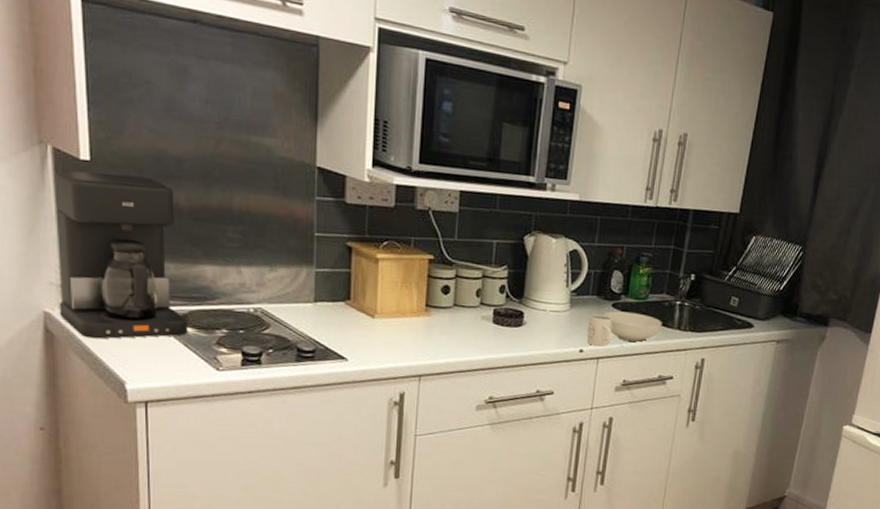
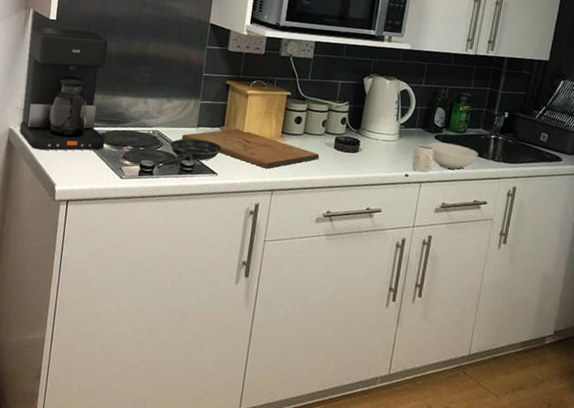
frying pan: none [279,316,350,347] -> present [169,138,222,162]
cutting board: none [294,301,476,350] -> present [181,128,320,169]

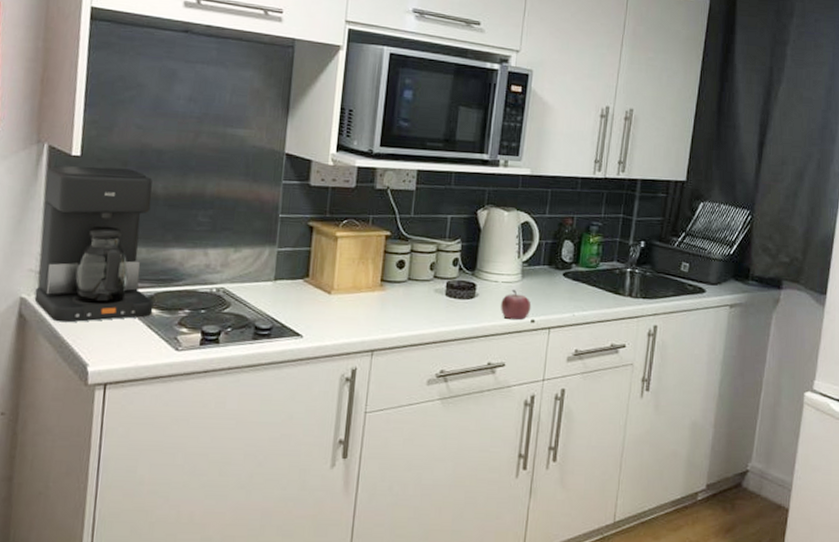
frying pan: present [169,138,222,162] -> none [239,294,307,325]
cutting board: present [181,128,320,169] -> none [254,278,429,325]
fruit: none [380,147,406,175] -> present [501,290,532,321]
mug: present [411,144,434,173] -> none [538,284,563,316]
bowl: present [426,142,478,170] -> none [554,280,613,311]

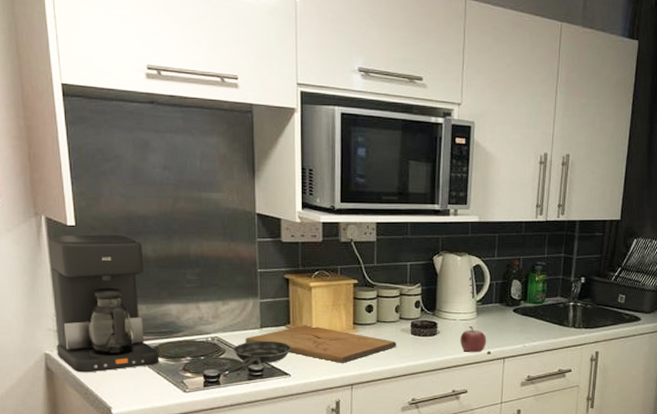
frying pan: none [239,294,307,325] -> present [233,340,291,367]
cutting board: none [254,278,429,325] -> present [245,324,397,363]

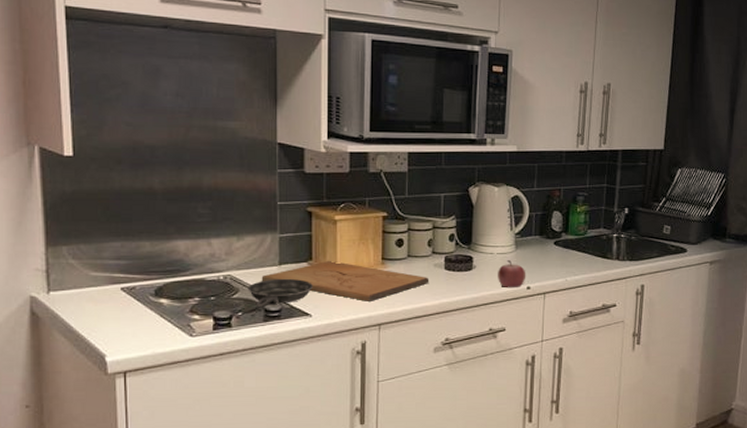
coffee maker: present [48,234,160,373] -> none [41,166,163,317]

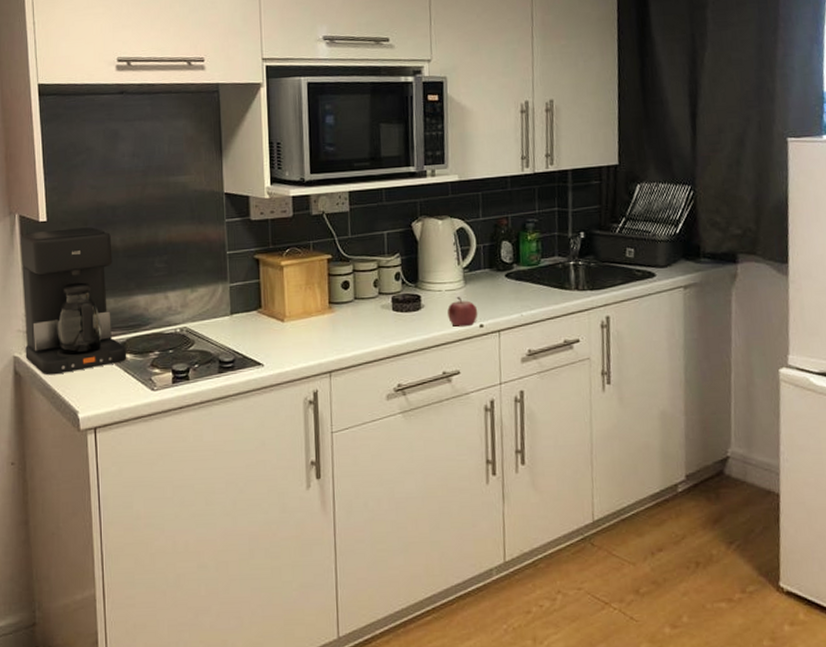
coffee maker: none [41,166,163,317] -> present [21,227,127,375]
frying pan: present [247,278,313,308] -> none [202,327,263,359]
cutting board: present [261,260,429,301] -> none [215,307,378,348]

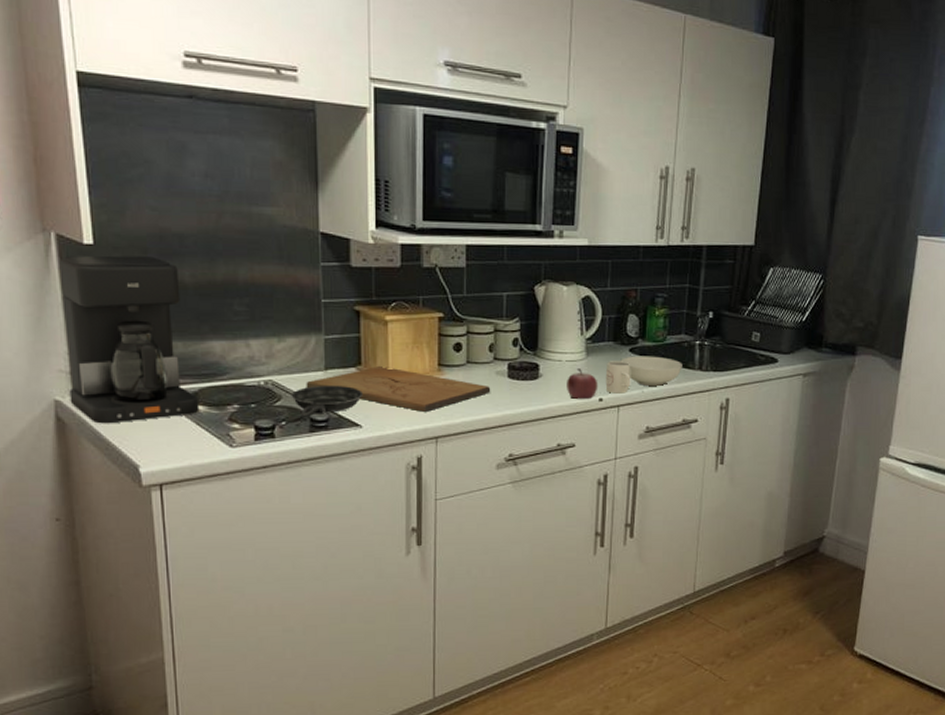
frying pan: none [202,327,263,359] -> present [291,385,362,417]
cutting board: none [215,307,378,348] -> present [306,365,491,412]
mug: none [484,286,510,319] -> present [605,361,631,394]
bowl: none [497,279,559,310] -> present [620,356,682,387]

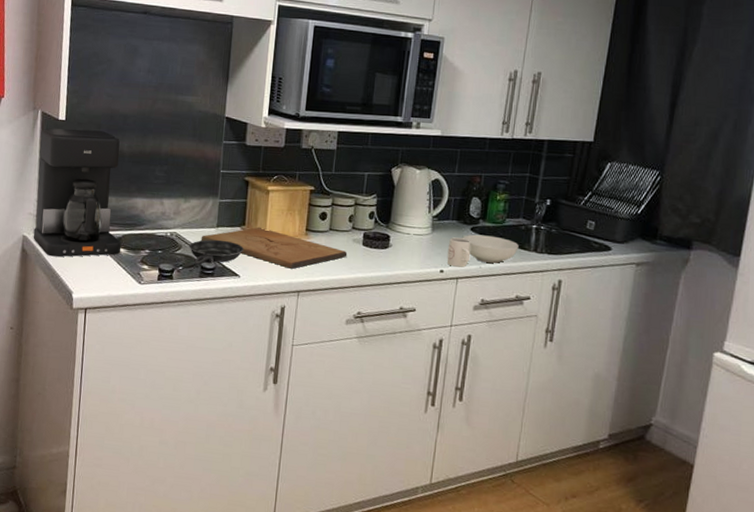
fruit: present [567,369,598,400] -> none [412,242,441,271]

